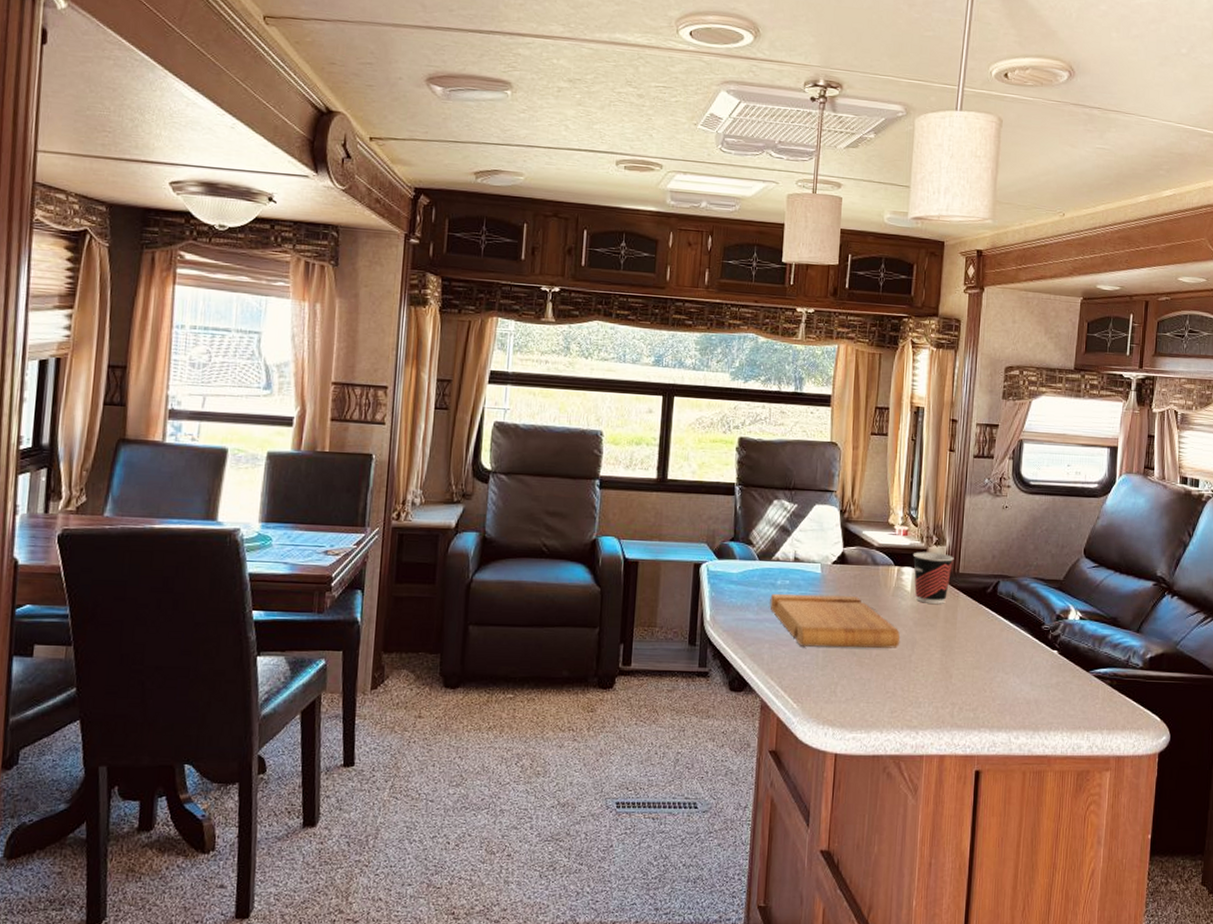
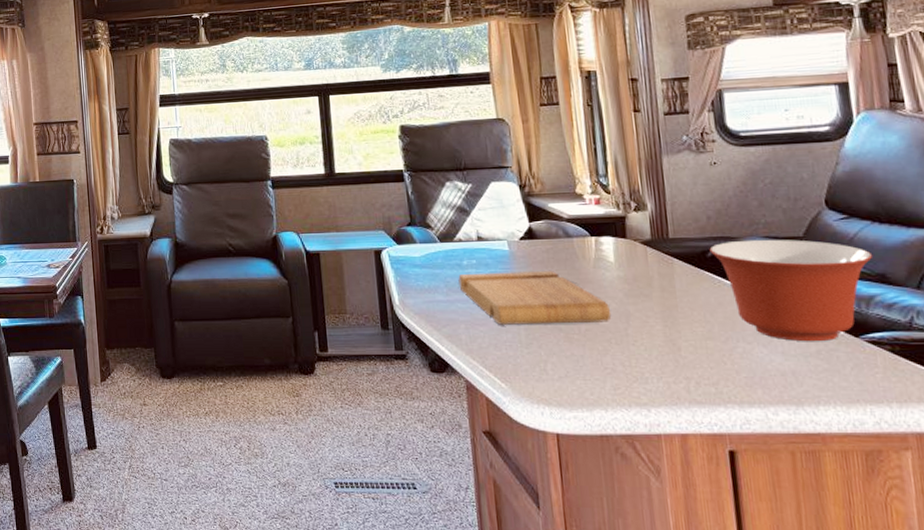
cup: present [913,552,954,604] -> none [610,219,660,273]
mixing bowl: none [989,579,1111,675] -> present [709,239,873,342]

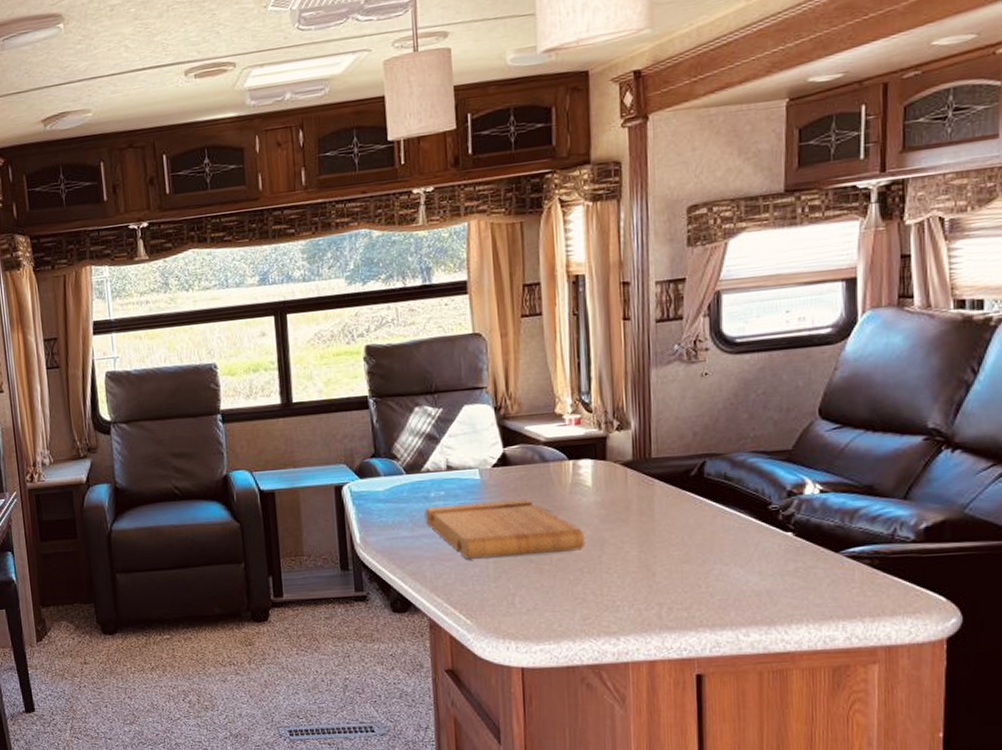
mixing bowl: present [709,239,873,342] -> none [693,453,863,560]

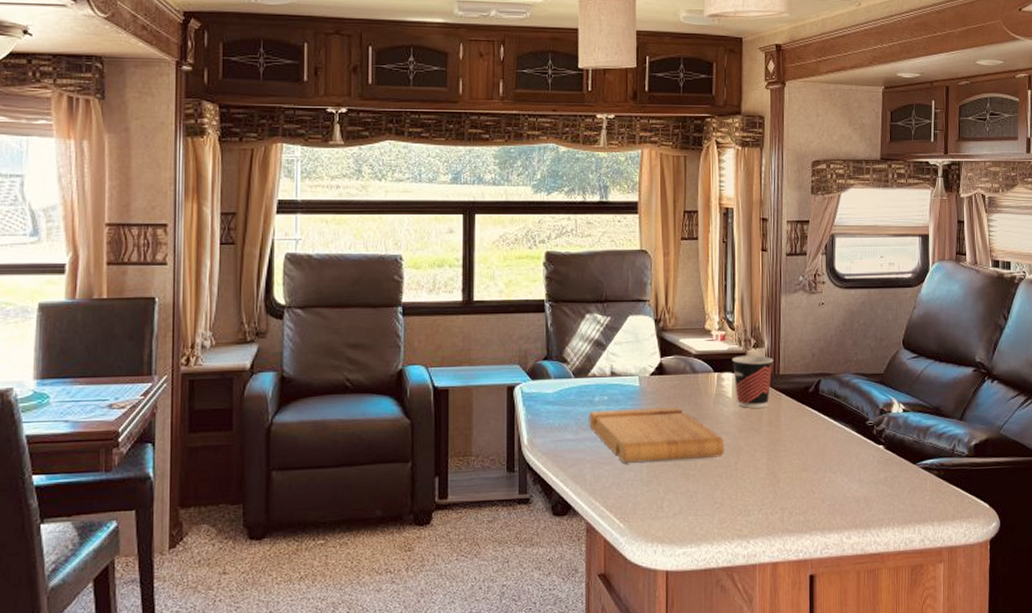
cup: none [589,438,643,497] -> present [731,355,774,408]

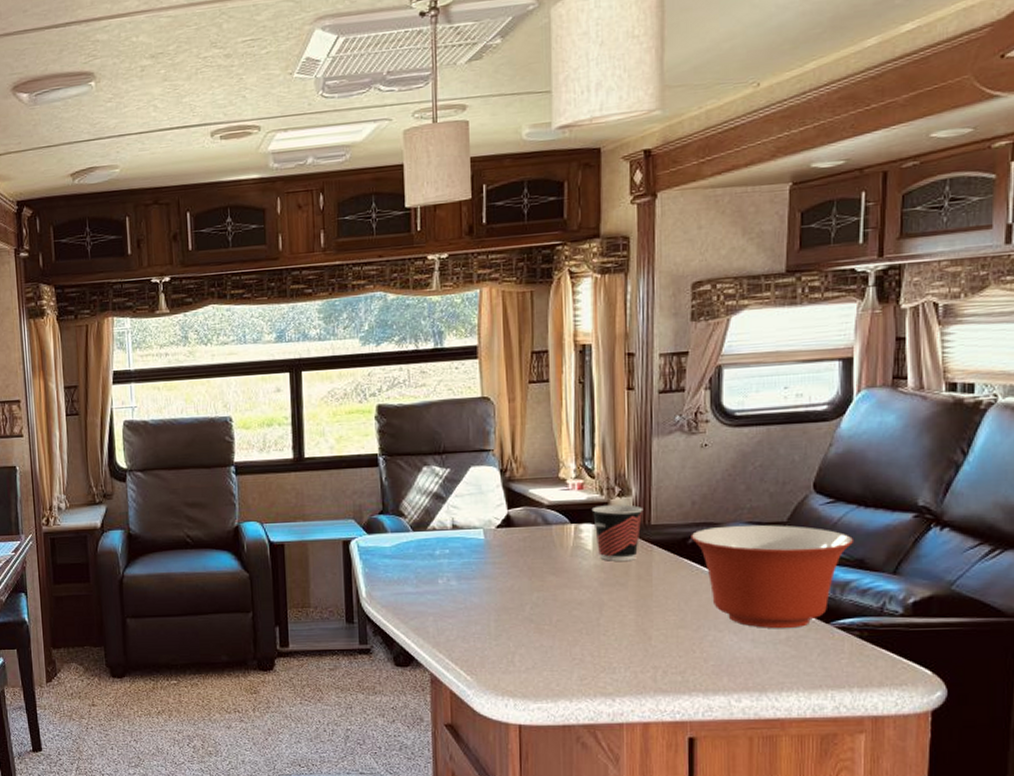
cutting board: present [589,407,725,463] -> none [429,560,585,617]
mixing bowl: none [811,375,933,470] -> present [691,524,854,629]

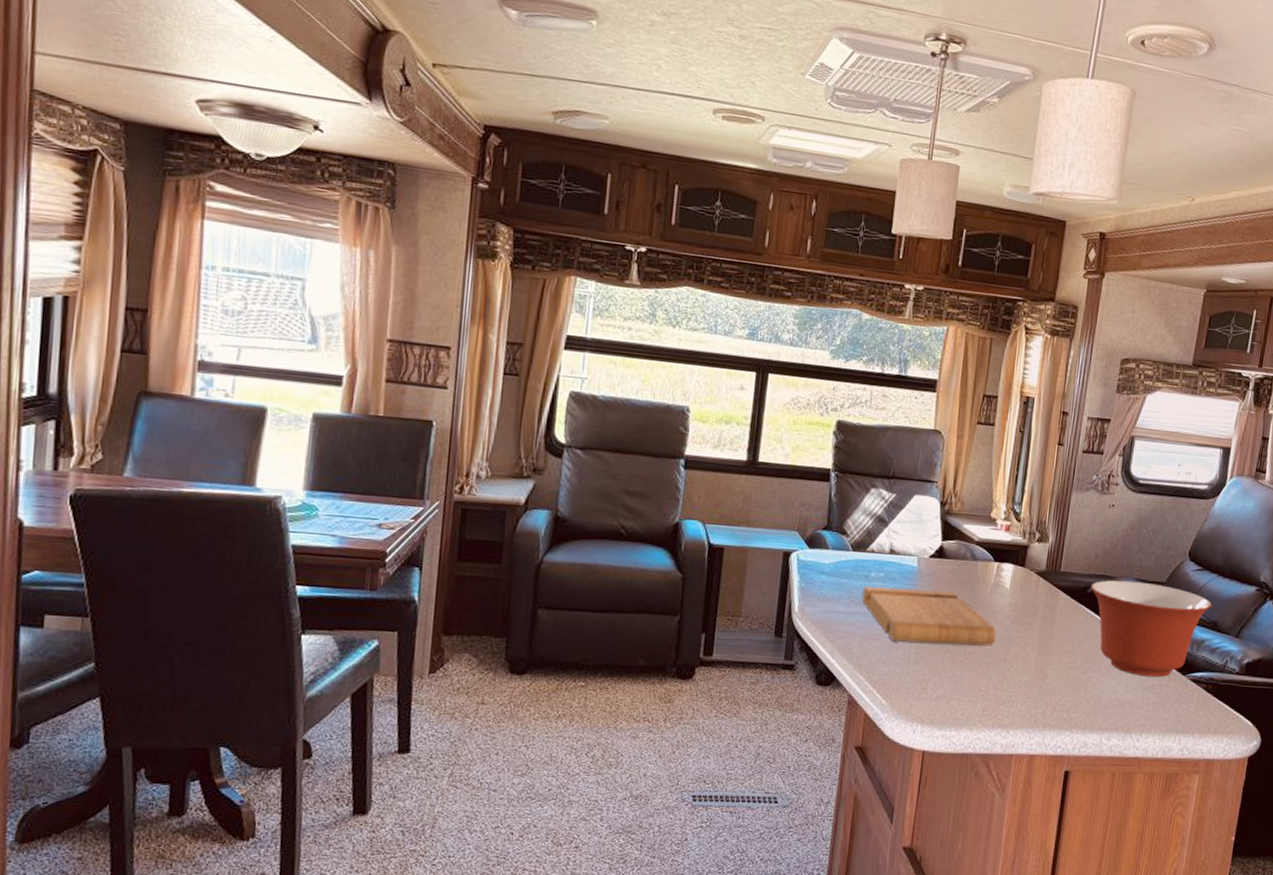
cutting board: none [429,560,585,617] -> present [862,586,996,646]
cup: present [591,504,643,561] -> none [1013,548,1056,603]

